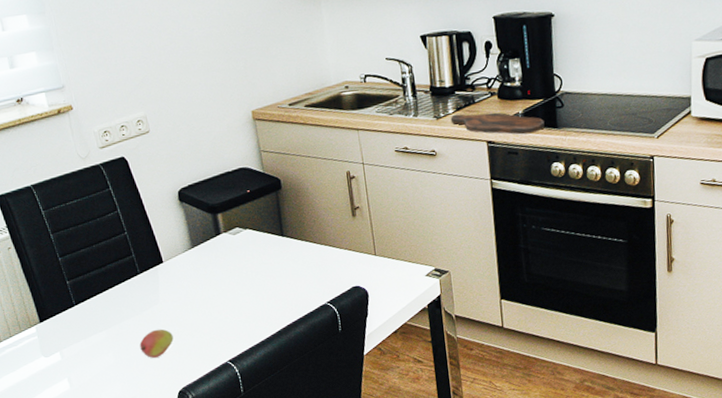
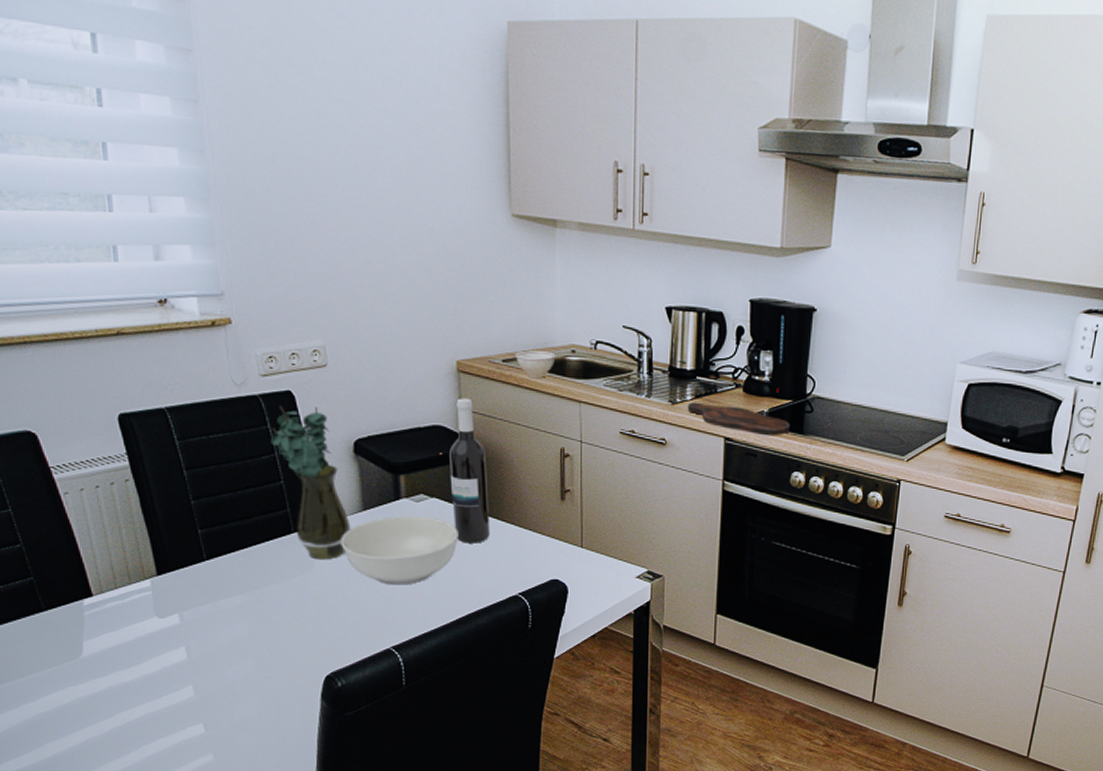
vase: none [112,167,184,294] -> present [270,405,351,560]
fruit: present [139,329,174,358] -> none [283,600,327,634]
bowl: none [177,246,271,308] -> present [340,516,458,585]
wine bottle: none [255,141,298,265] -> present [450,398,491,543]
bowl: none [298,90,333,116] -> present [514,350,556,379]

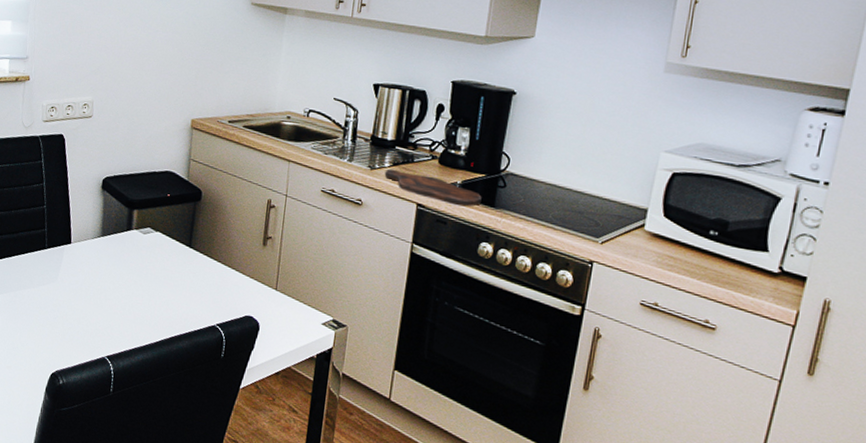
vase: present [270,405,351,560] -> none [41,145,90,274]
bowl: present [340,516,458,585] -> none [80,244,174,304]
wine bottle: present [450,398,491,543] -> none [170,150,205,275]
bowl: present [514,350,556,379] -> none [239,114,274,139]

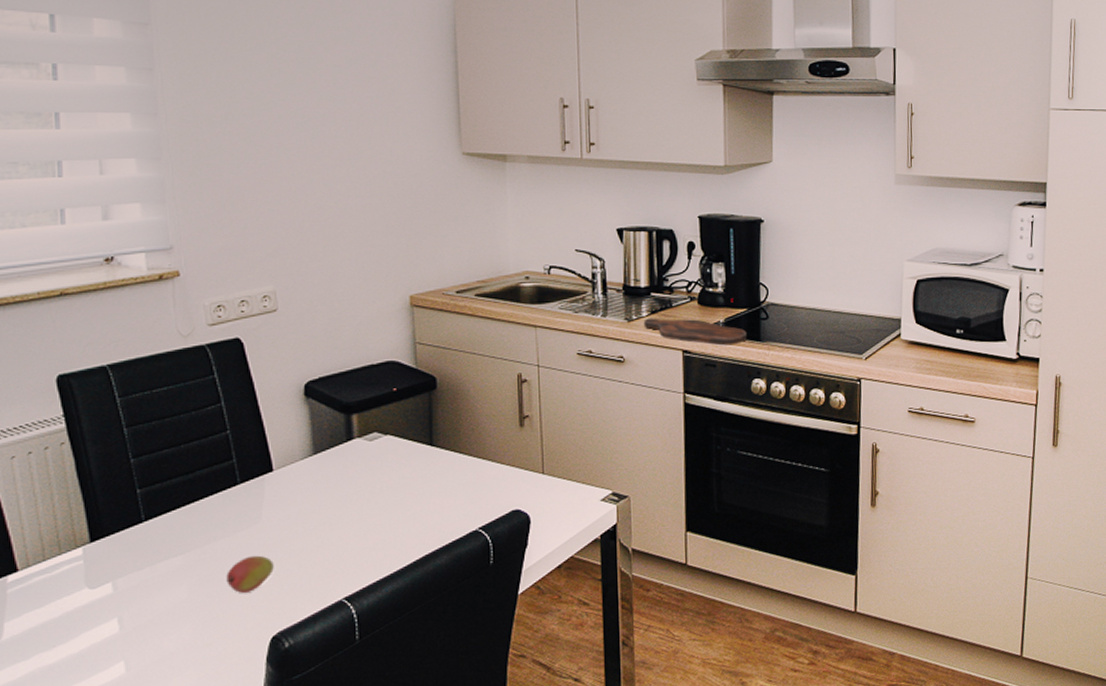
fruit: none [27,306,61,334] -> present [226,555,274,593]

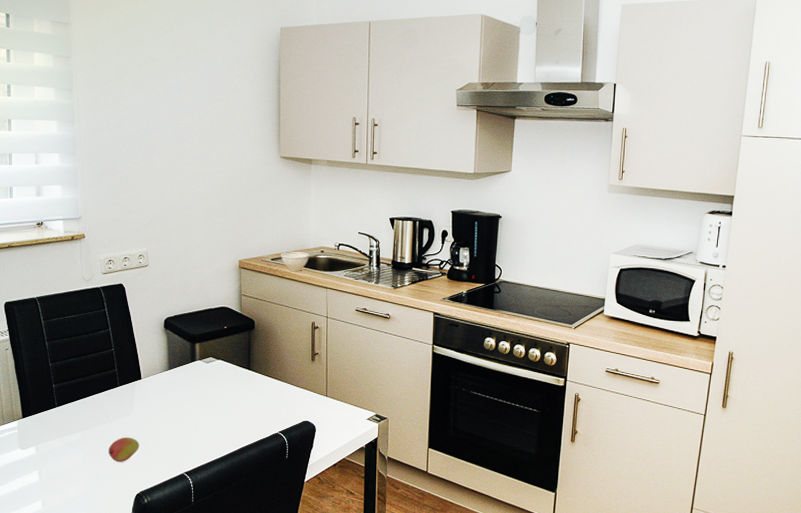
bowl: none [468,280,510,308] -> present [280,252,310,272]
cutting board: present [643,318,747,346] -> none [405,286,483,311]

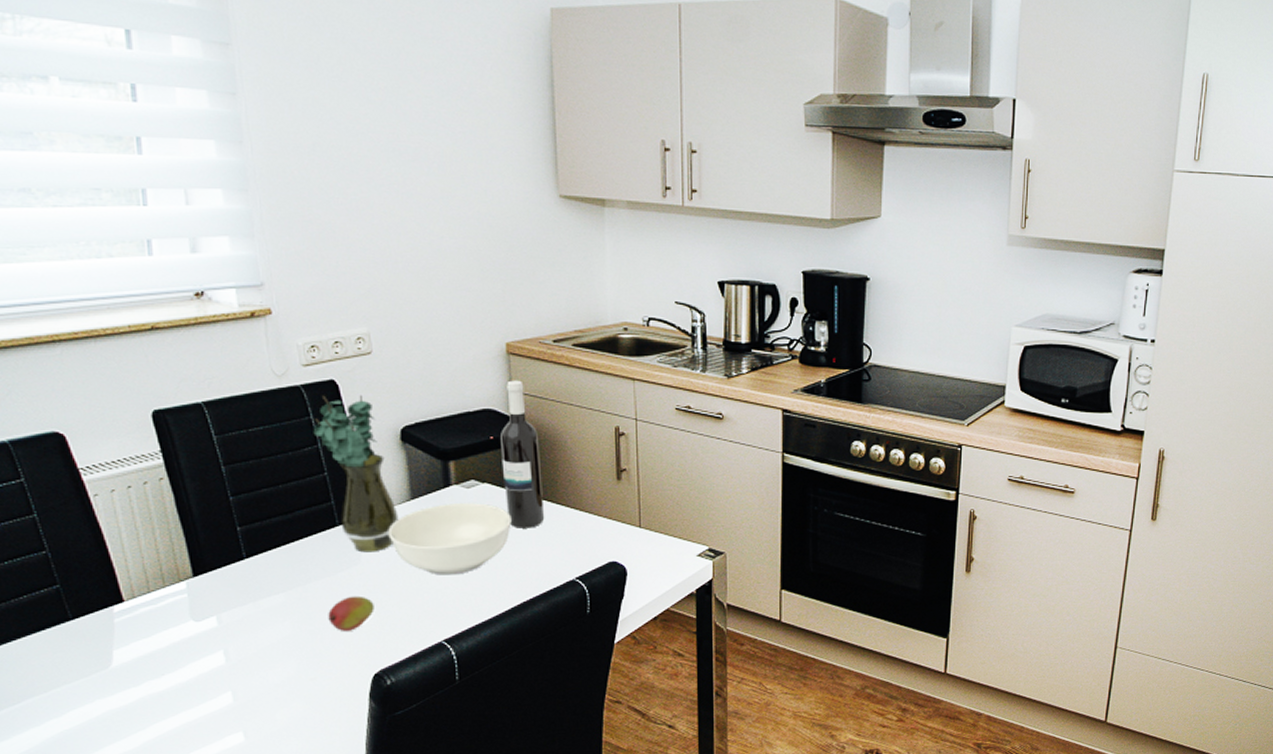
vase: none [106,294,159,406] -> present [313,395,399,553]
bowl: none [152,374,236,425] -> present [388,503,512,575]
wine bottle: none [231,287,260,394] -> present [501,380,545,529]
bowl: present [280,252,310,272] -> none [565,330,608,358]

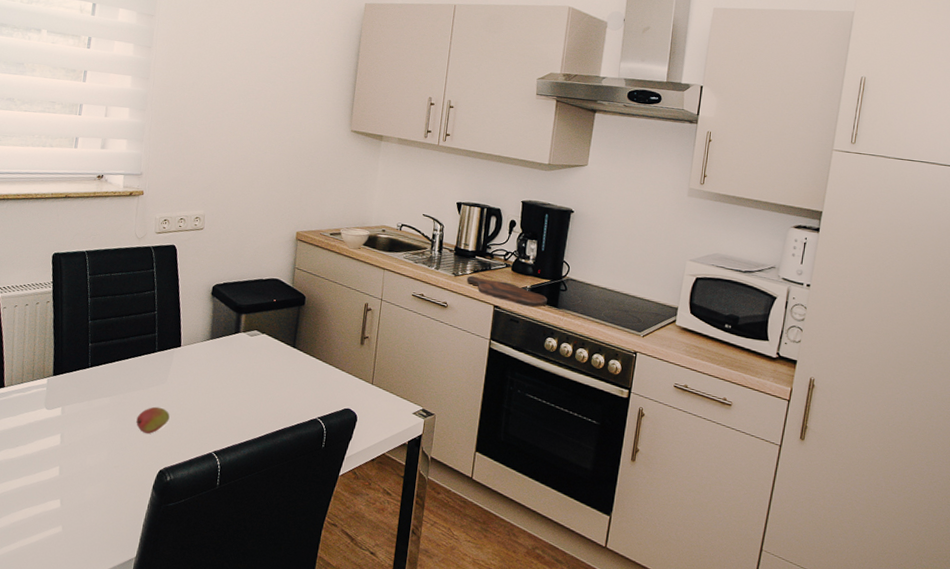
vase: present [313,395,399,553] -> none [153,255,200,375]
bowl: present [388,503,512,575] -> none [189,346,279,402]
wine bottle: present [501,380,545,529] -> none [276,259,308,373]
bowl: none [565,330,608,358] -> present [339,227,370,250]
cutting board: none [743,375,848,406] -> present [466,275,547,308]

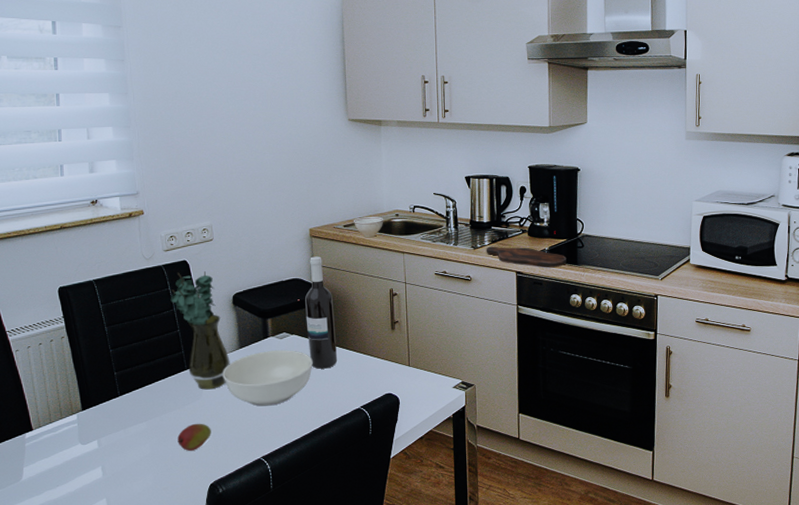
vase: none [153,255,200,375] -> present [170,271,230,390]
bowl: none [189,346,279,402] -> present [222,350,313,406]
wine bottle: none [276,259,308,373] -> present [305,256,338,369]

